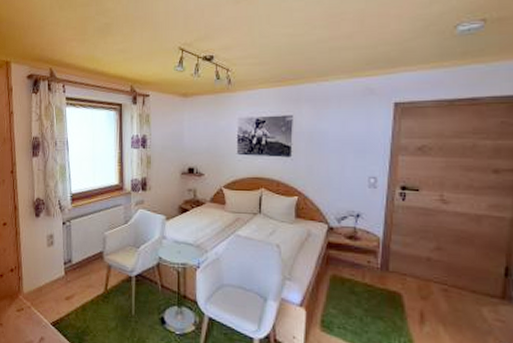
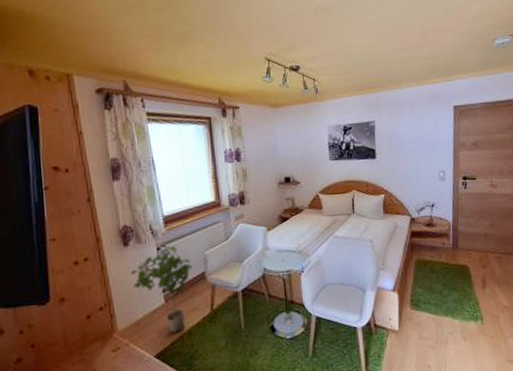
potted plant: none [39,222,91,306] -> present [131,245,192,334]

